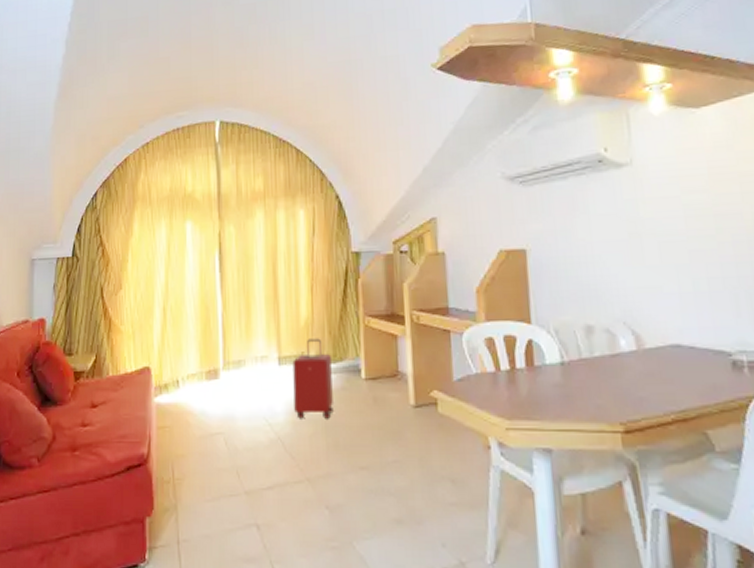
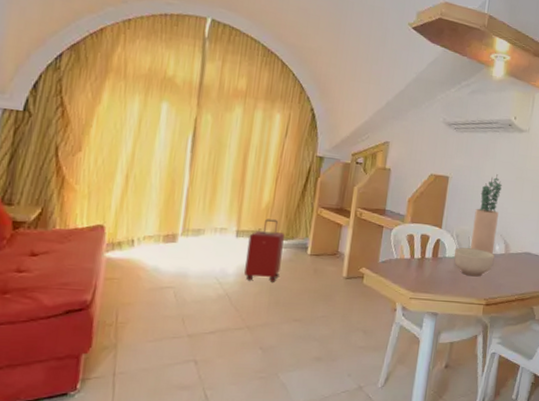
bowl: none [556,347,622,390] -> present [454,247,495,277]
vase: none [575,234,619,352] -> present [470,174,502,254]

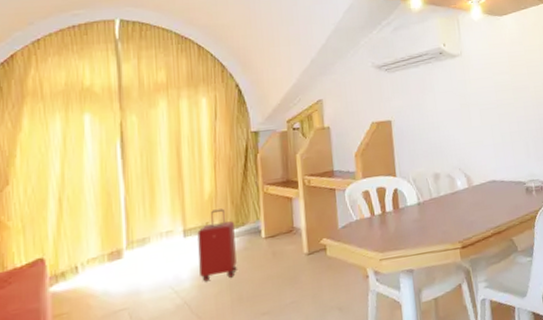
bowl: present [454,247,495,277] -> none [415,188,459,221]
vase: present [470,174,502,254] -> none [426,106,456,192]

